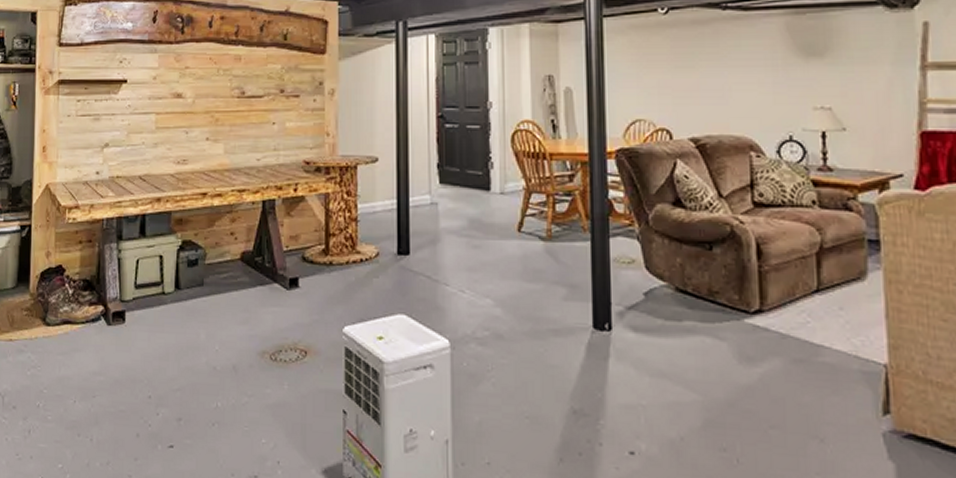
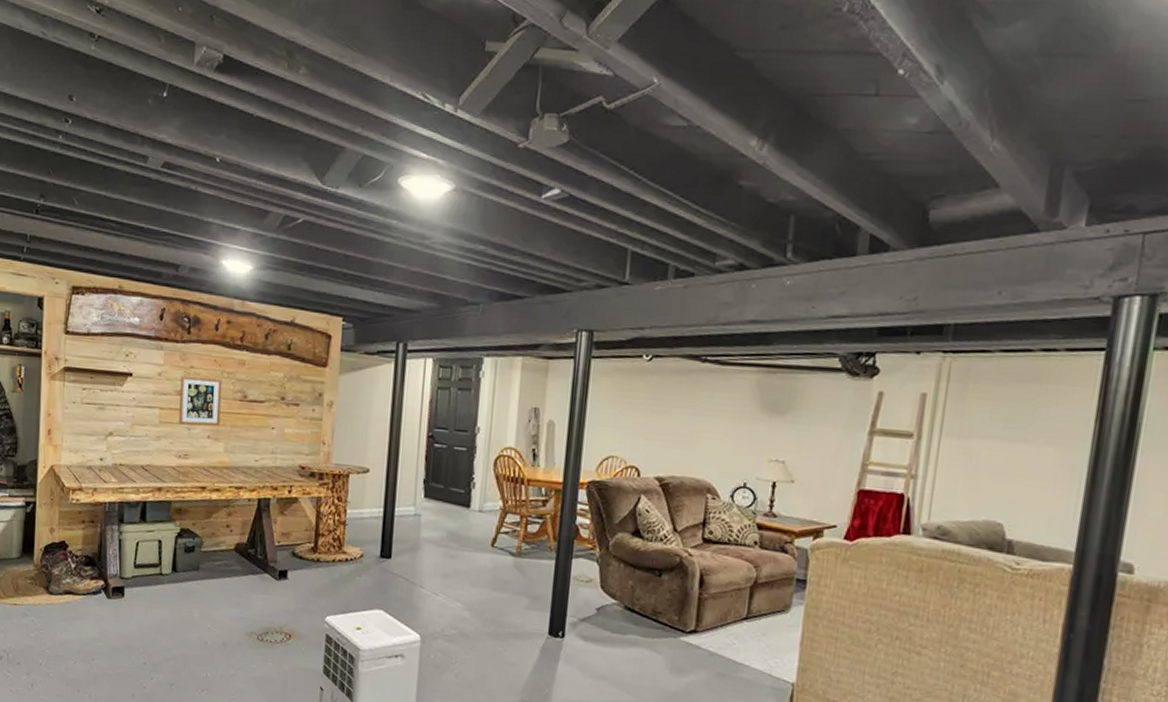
picture frame: none [176,76,219,128] -> present [179,375,222,427]

